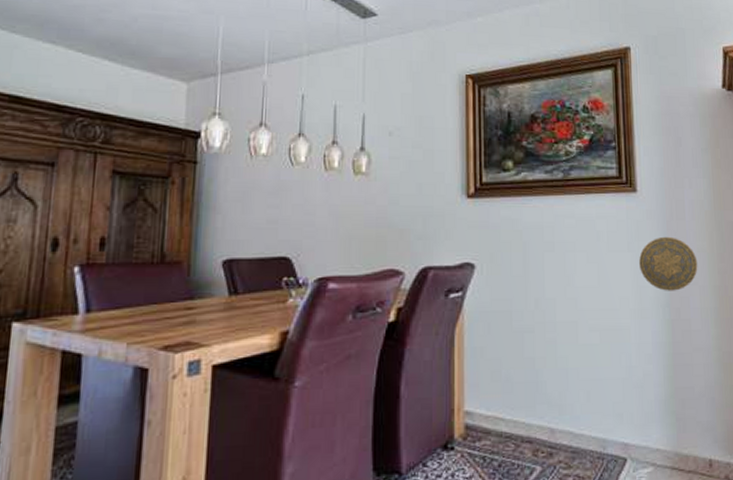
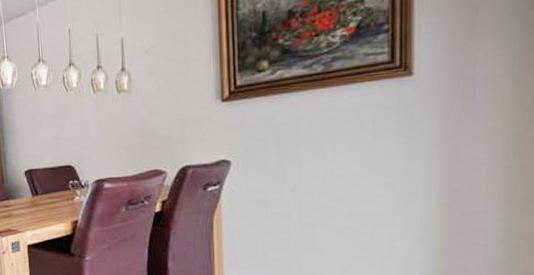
decorative plate: present [639,236,698,291] -> none [411,118,487,175]

